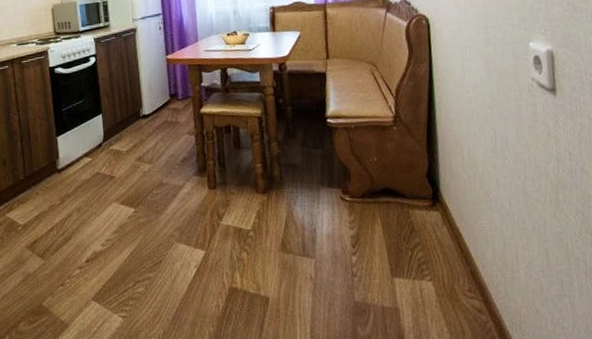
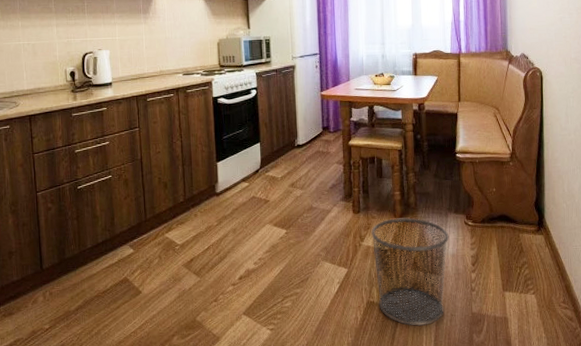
waste bin: none [230,193,323,316] -> present [371,217,449,326]

